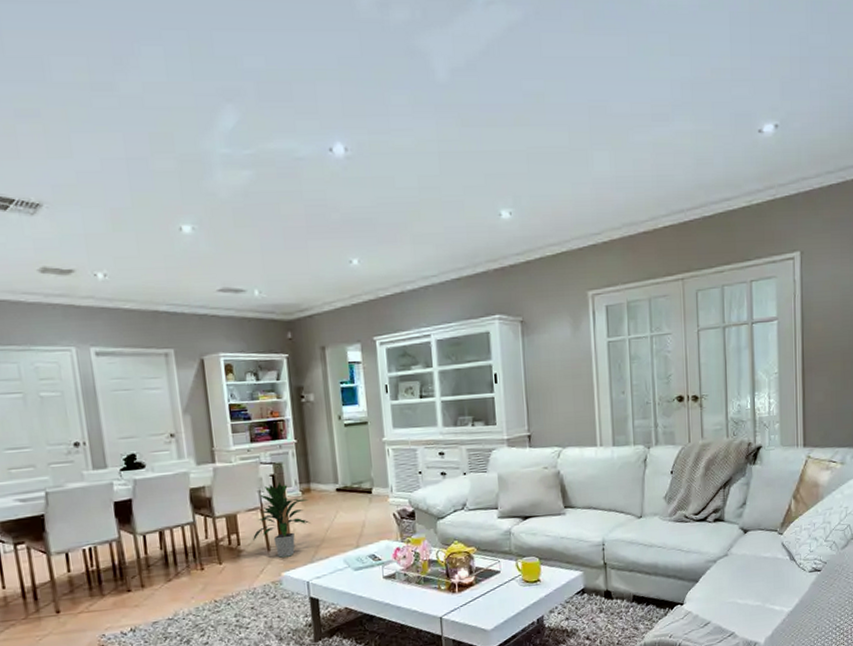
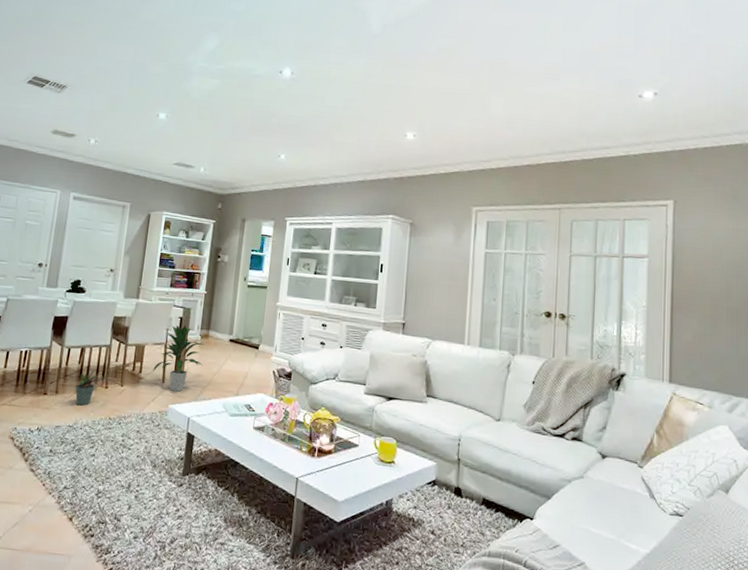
potted plant: none [164,553,191,595] -> present [75,370,99,406]

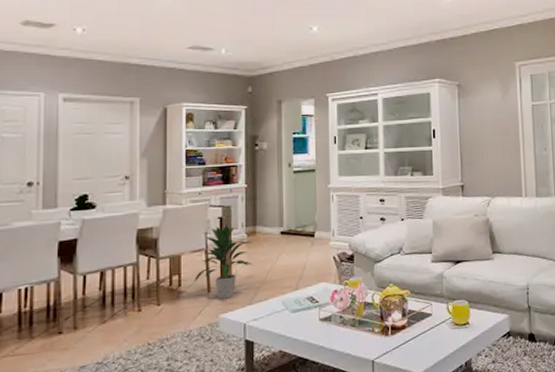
potted plant: present [75,370,99,406] -> none [99,294,129,338]

